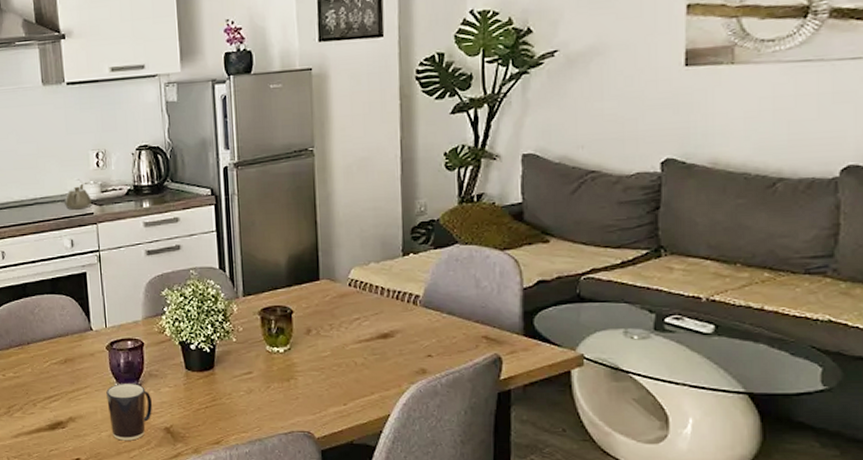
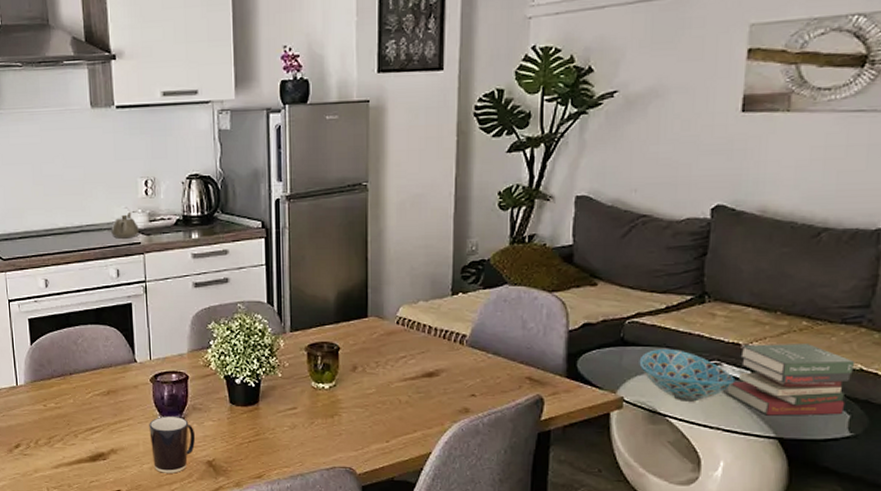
bowl: none [597,305,699,357] -> present [639,349,736,402]
books: none [690,295,823,370] -> present [726,344,856,416]

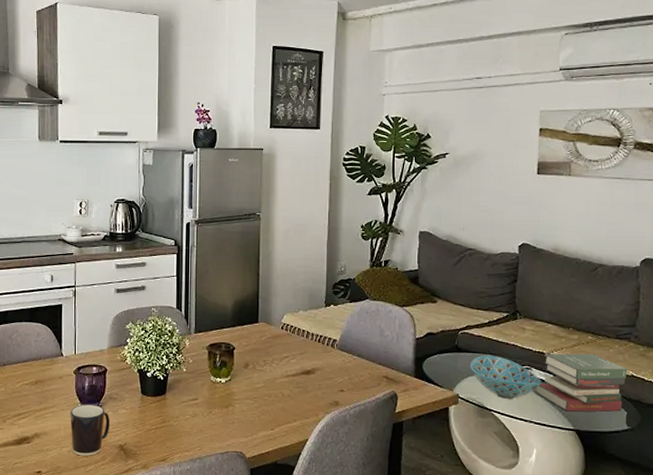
teapot: present [111,213,139,239] -> none [49,228,72,250]

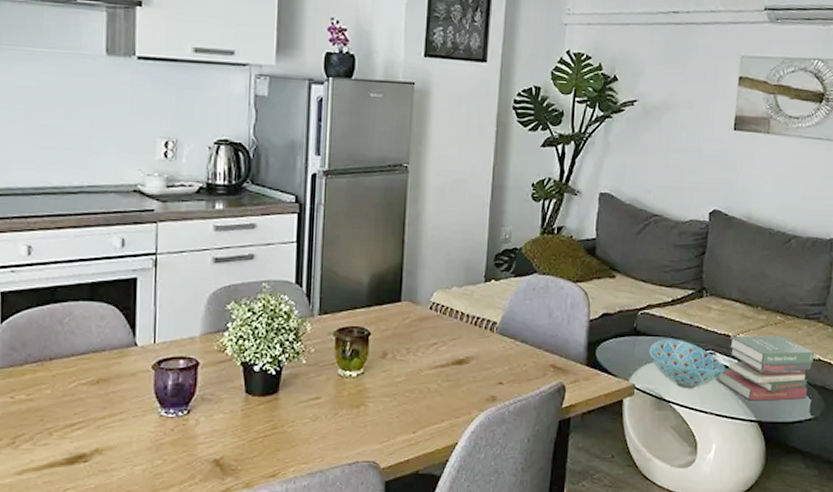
mug: present [70,404,110,456] -> none [146,408,201,476]

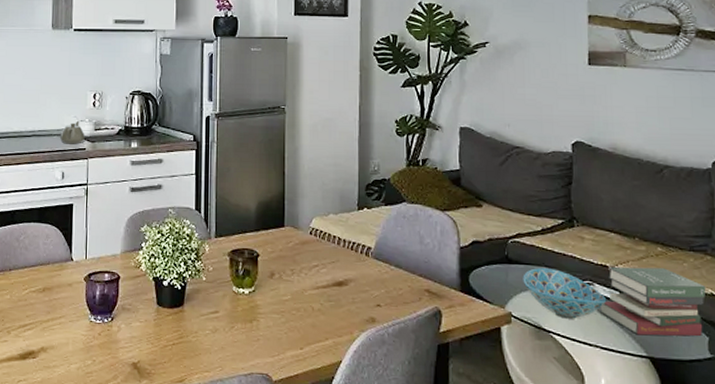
teapot: none [119,175,153,205] -> present [60,121,85,144]

